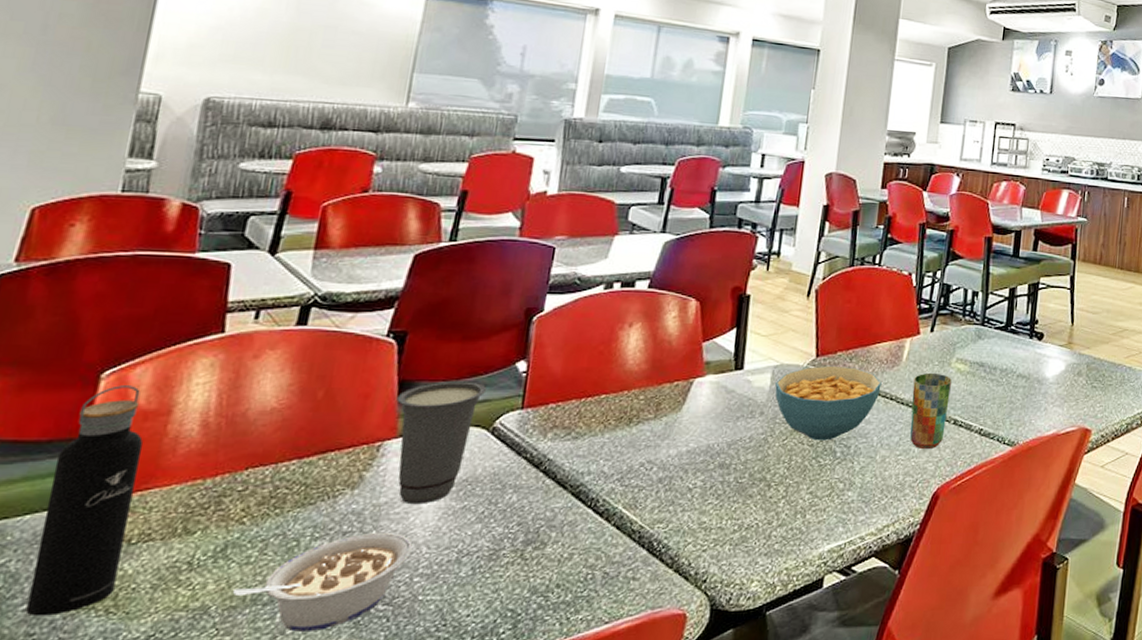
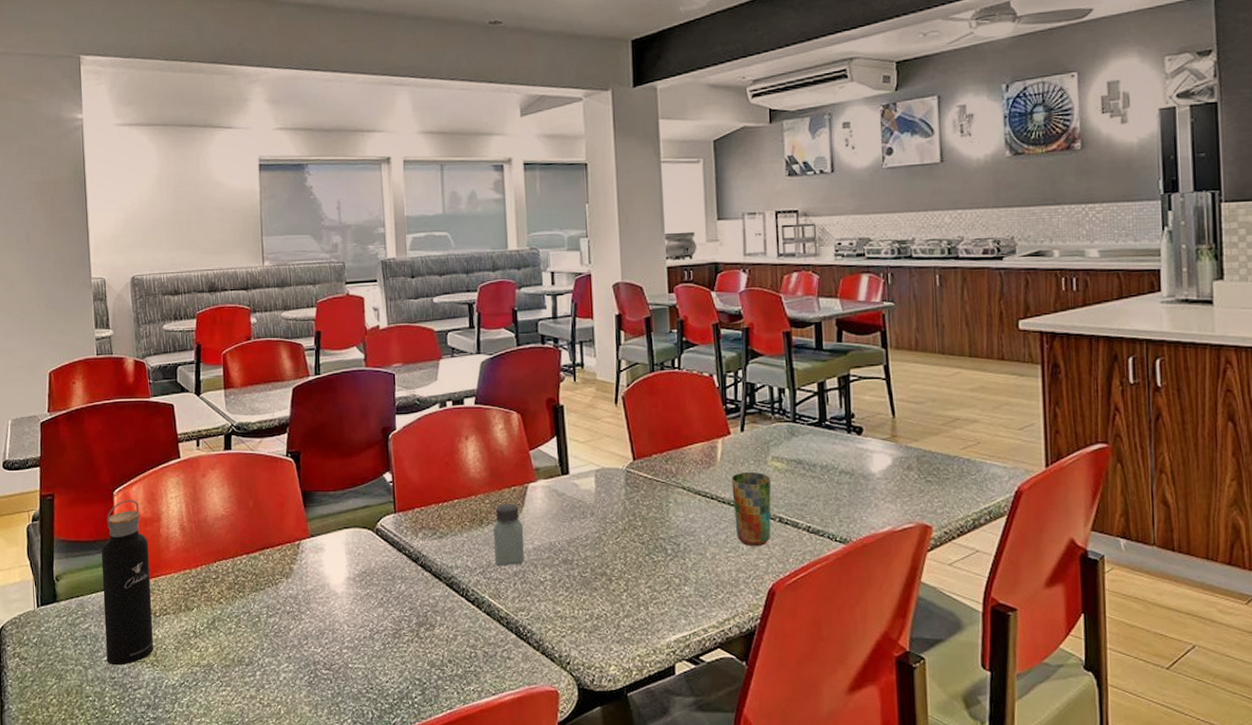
legume: present [232,533,413,632] -> none [224,613,337,687]
cup: present [396,380,487,505] -> none [303,490,366,591]
saltshaker: none [637,400,680,472] -> present [492,503,525,566]
cereal bowl: present [775,365,882,441] -> none [600,468,700,539]

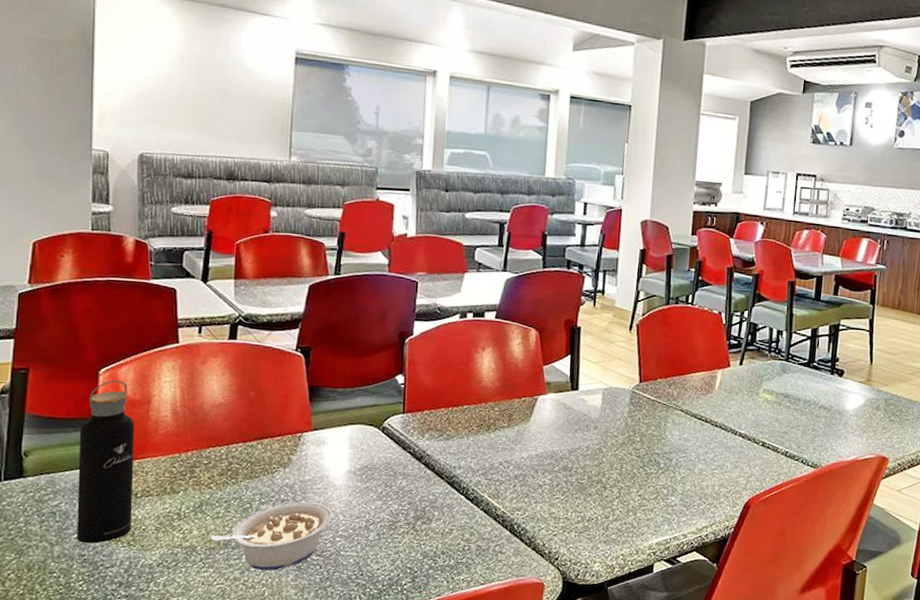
legume: none [224,613,337,687] -> present [210,502,332,571]
saltshaker: present [492,503,525,566] -> none [497,412,529,469]
cup: present [731,471,771,546] -> none [723,400,759,466]

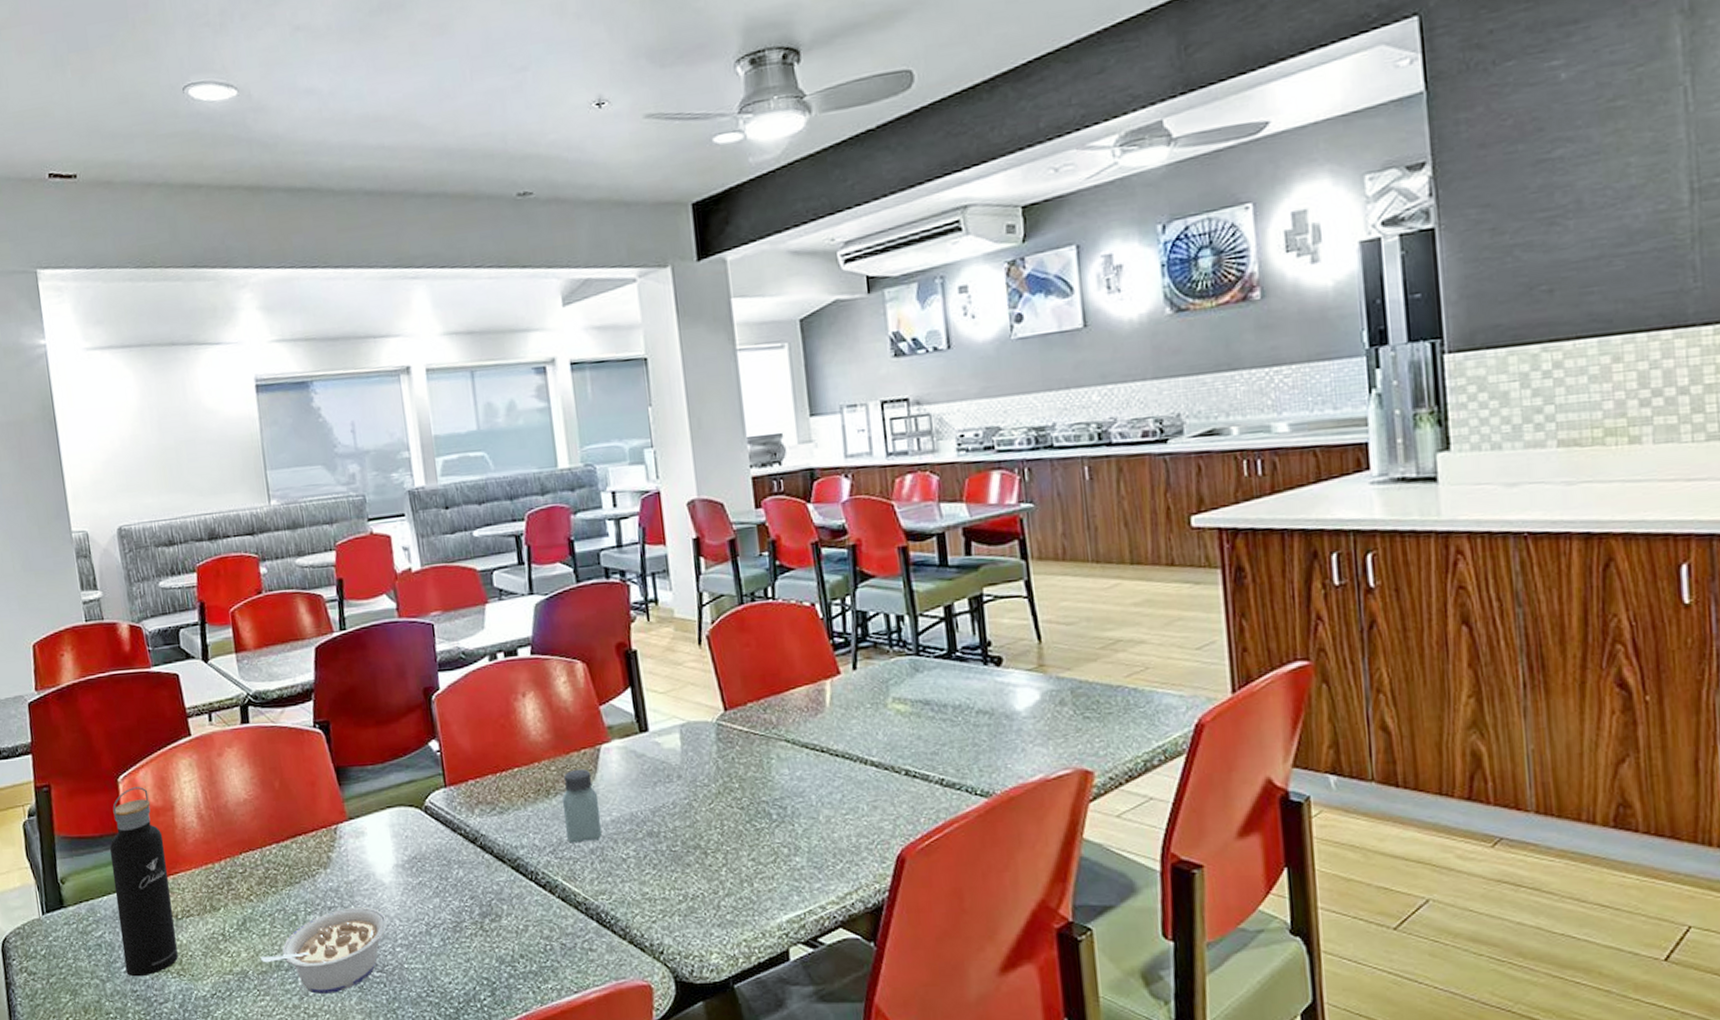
saltshaker: none [497,412,529,469] -> present [561,768,602,843]

